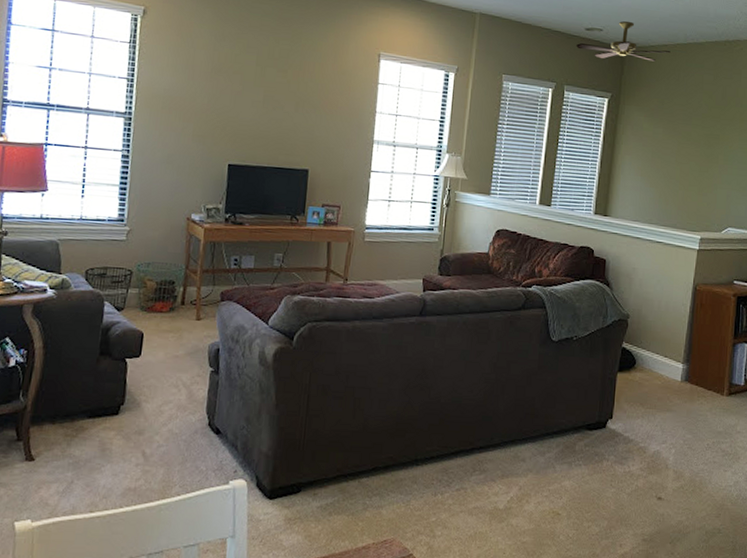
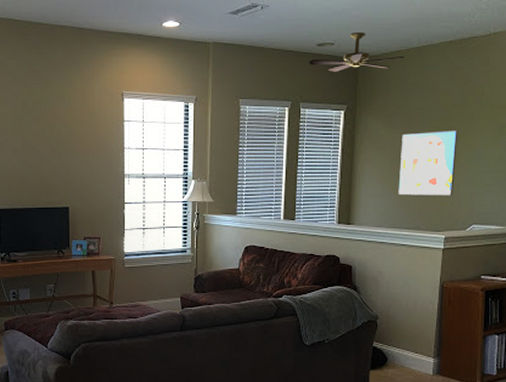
wall art: none [657,128,719,197] -> present [398,131,458,197]

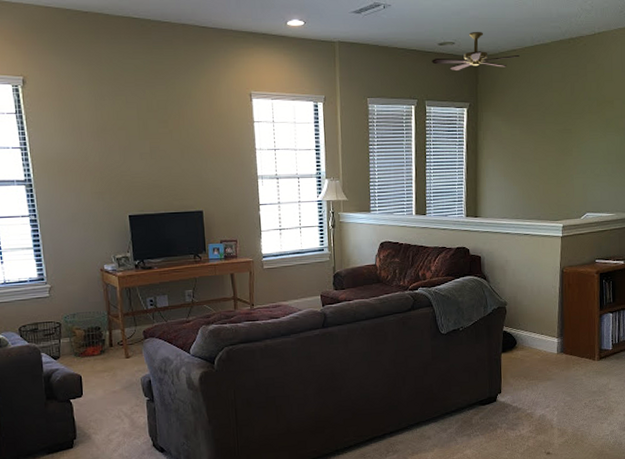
wall art: present [398,131,458,197] -> none [519,125,571,188]

